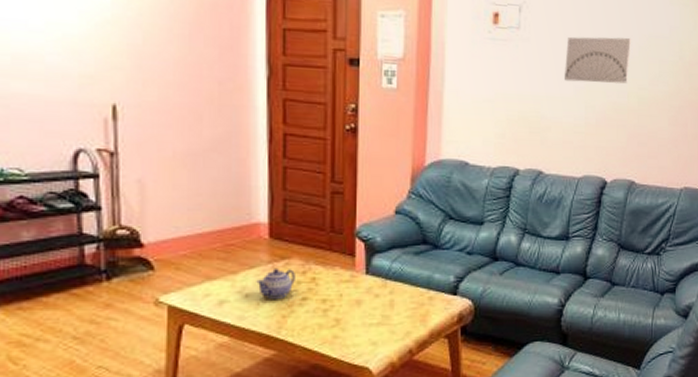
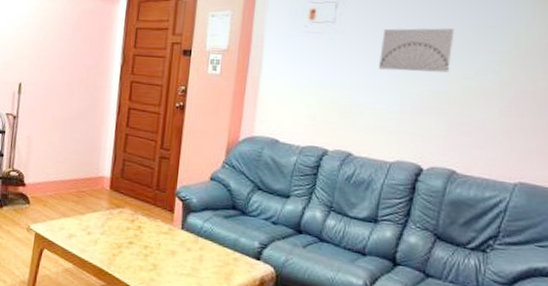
teapot: present [256,267,295,299] -> none [97,214,126,240]

